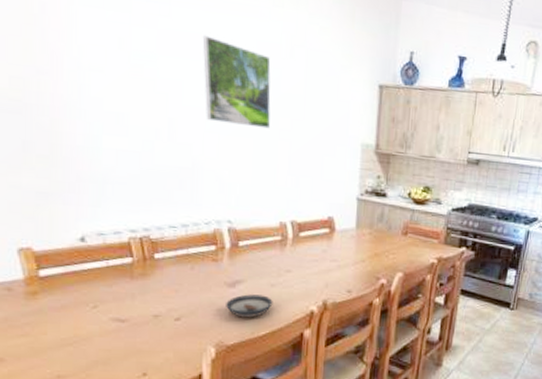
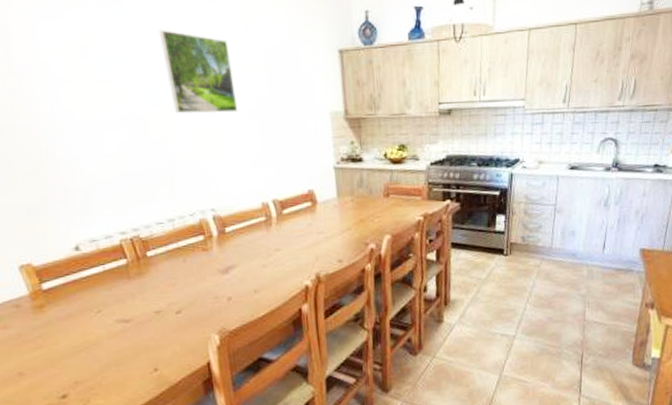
saucer: present [226,294,273,318] -> none [222,277,268,302]

